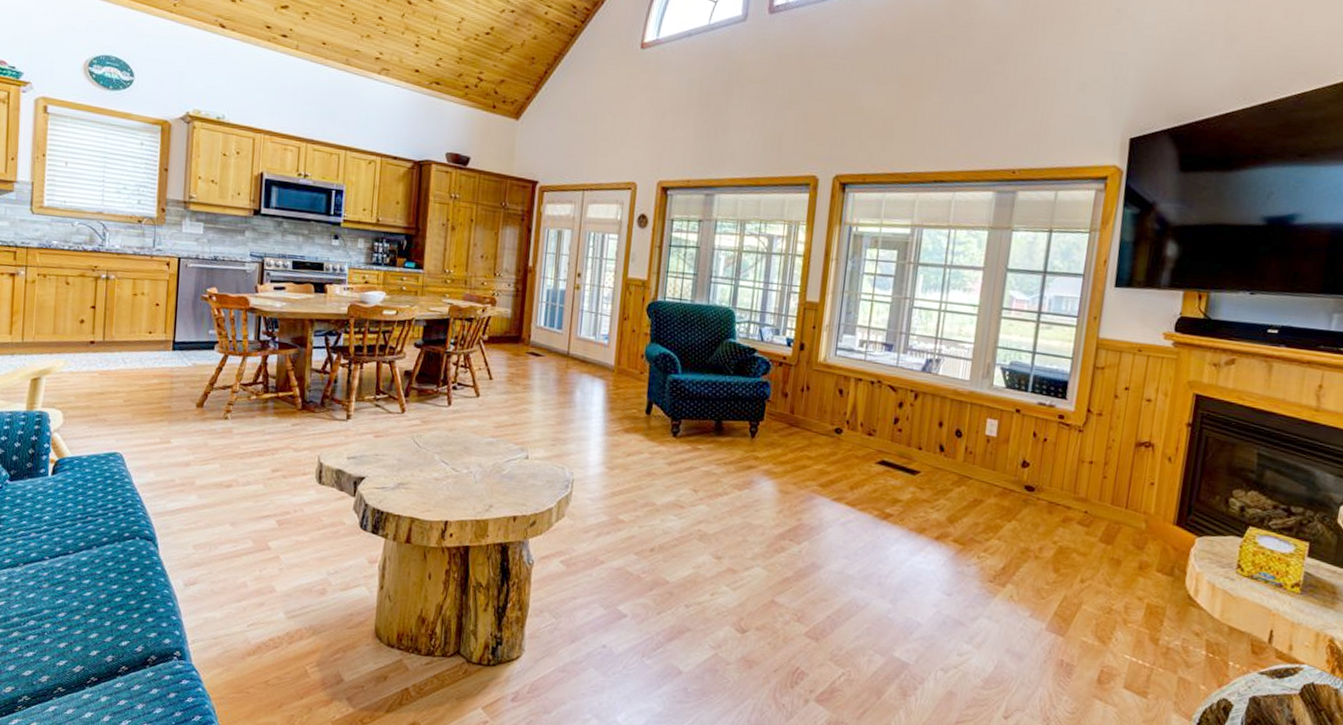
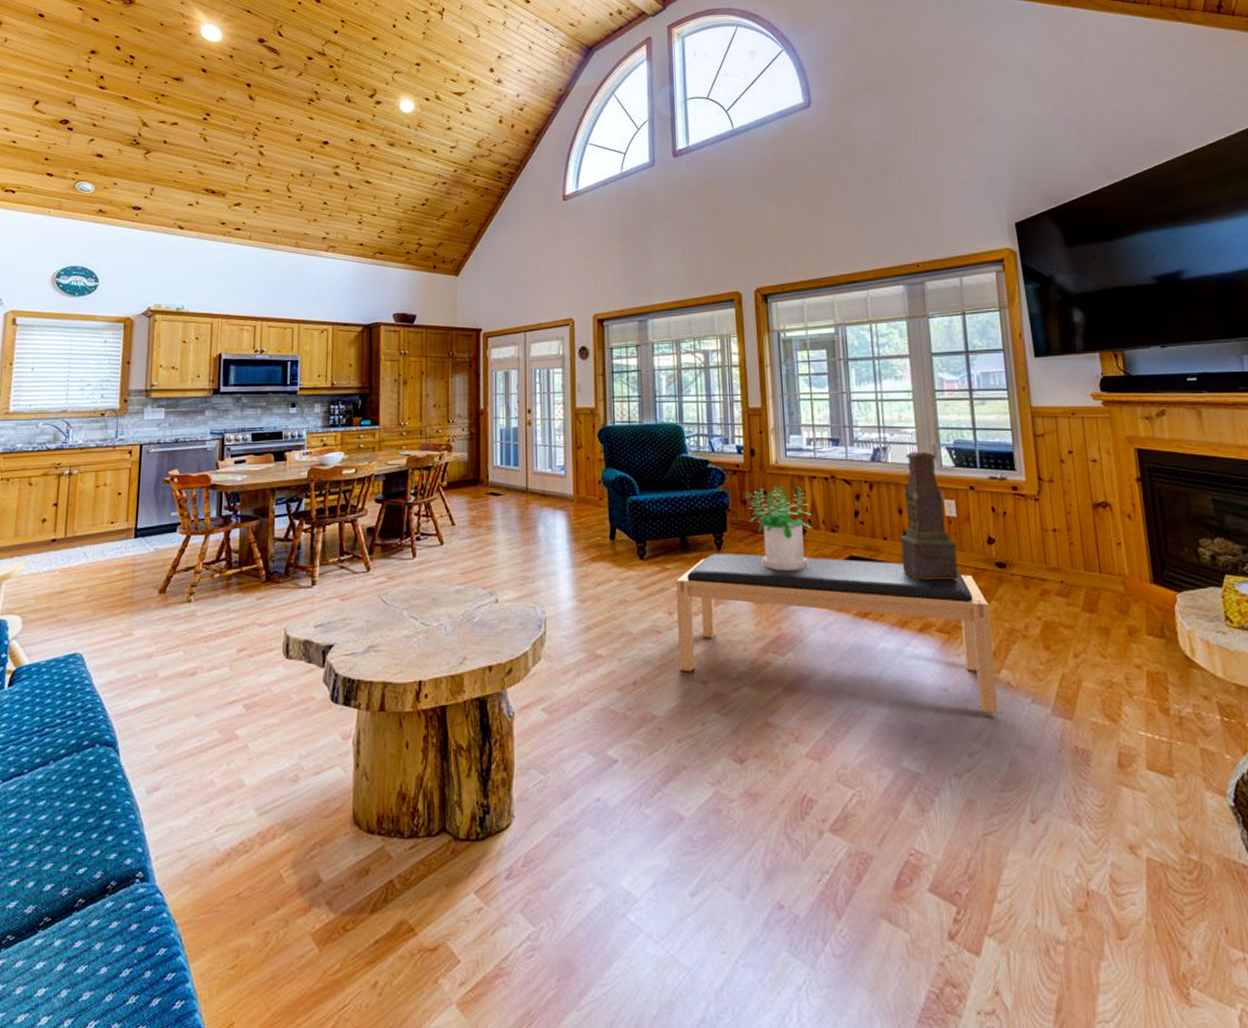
bench: none [697,440,1009,621] -> present [675,553,998,713]
potted plant: none [787,382,851,467] -> present [745,486,813,571]
clock tower: none [931,367,991,497] -> present [900,451,959,581]

